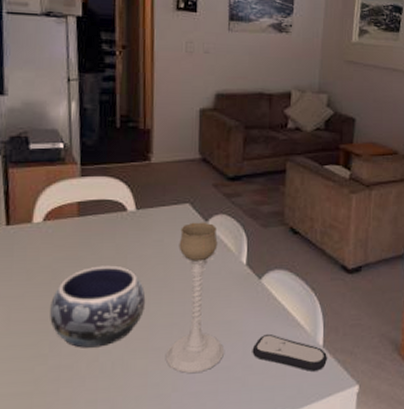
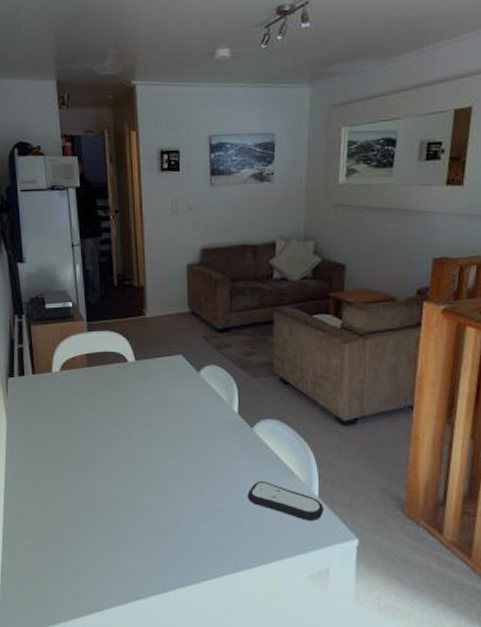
decorative bowl: present [50,265,146,348] -> none [70,410,148,482]
candle holder: present [166,222,224,374] -> none [169,372,220,513]

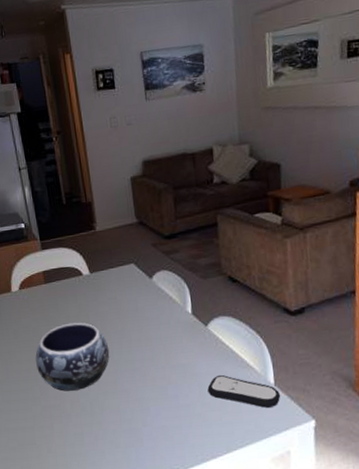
decorative bowl: none [70,410,148,482] -> present [35,322,110,391]

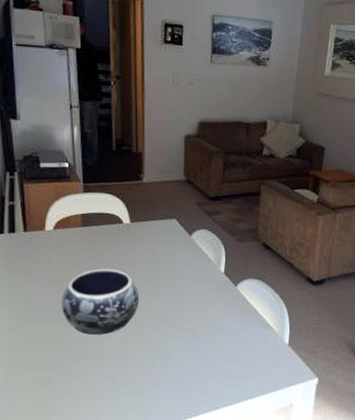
remote control: present [207,375,281,408] -> none [228,333,293,364]

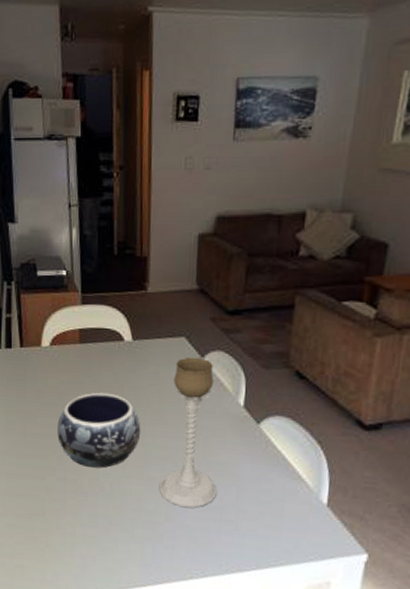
candle holder: none [157,235,204,360] -> present [160,357,217,508]

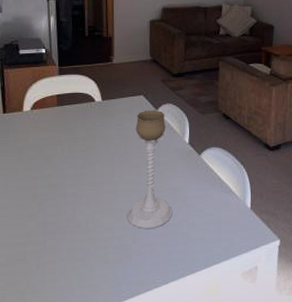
decorative bowl: present [57,392,141,468] -> none [38,144,111,209]

